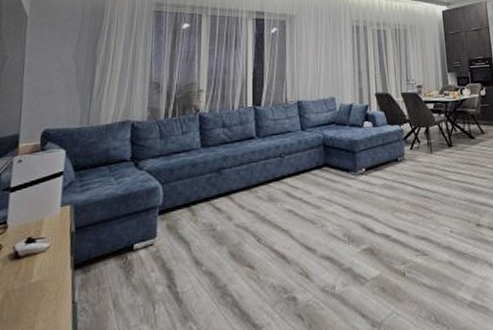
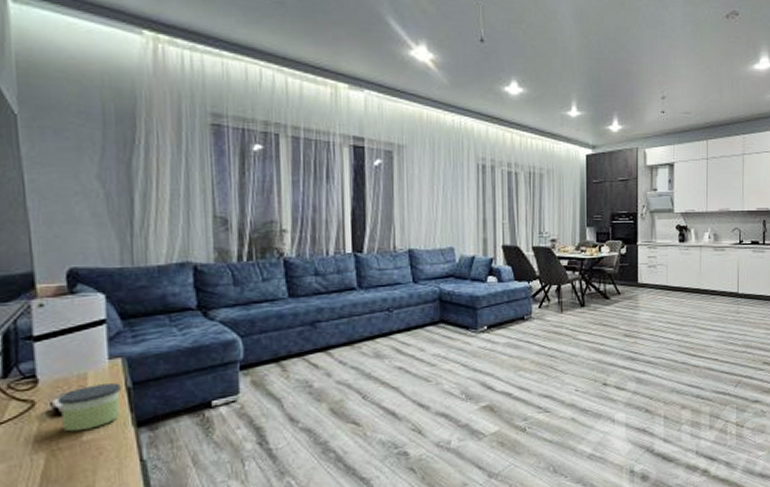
candle: none [18,227,67,274] -> present [58,382,122,432]

